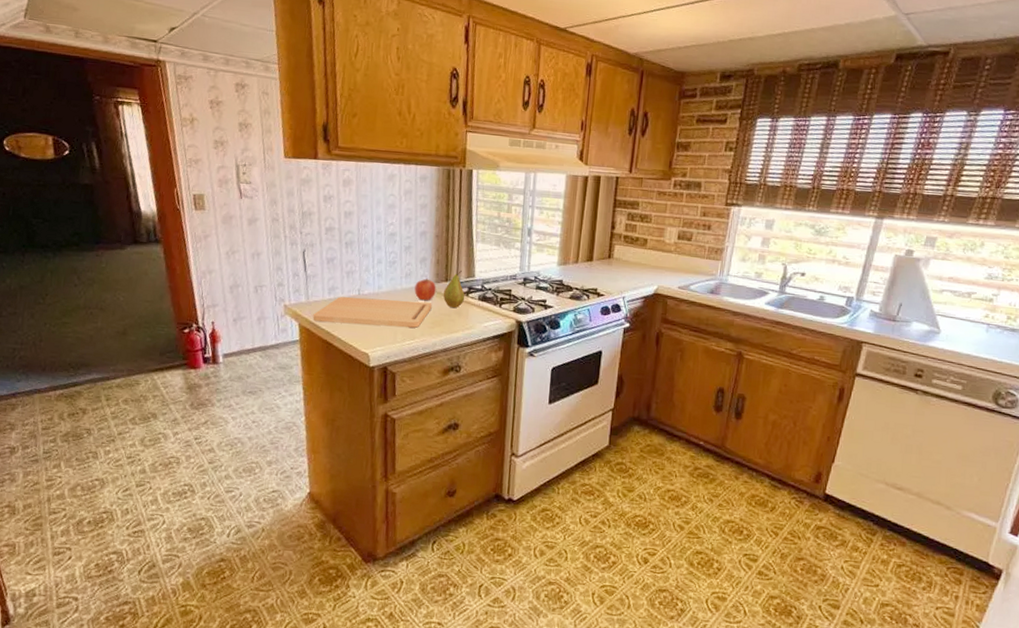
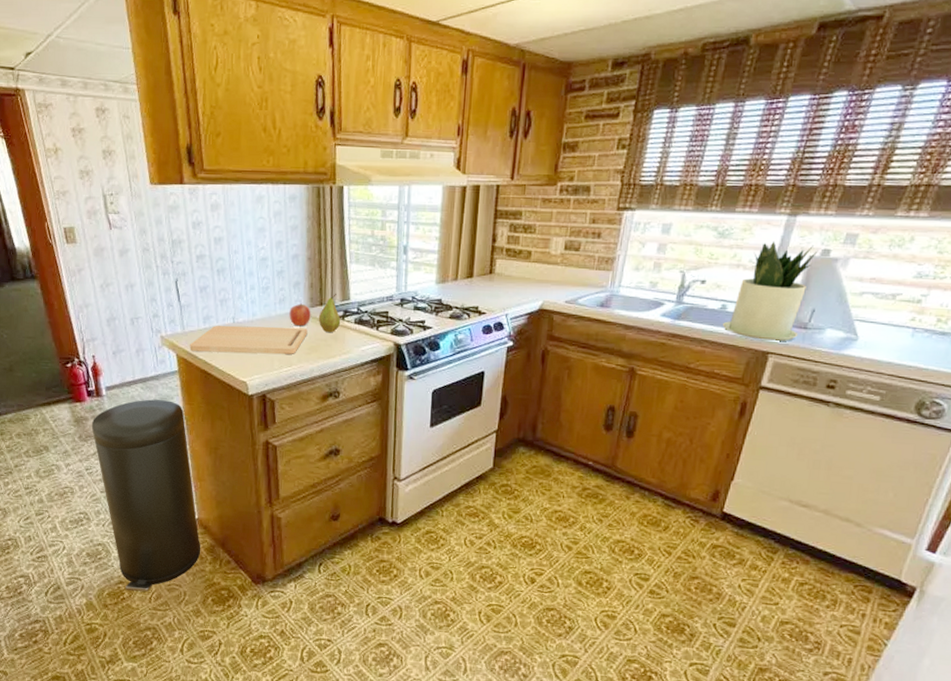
pedal bin: none [204,368,311,571] -> present [91,399,200,592]
planter: none [821,240,903,332] -> present [723,241,819,341]

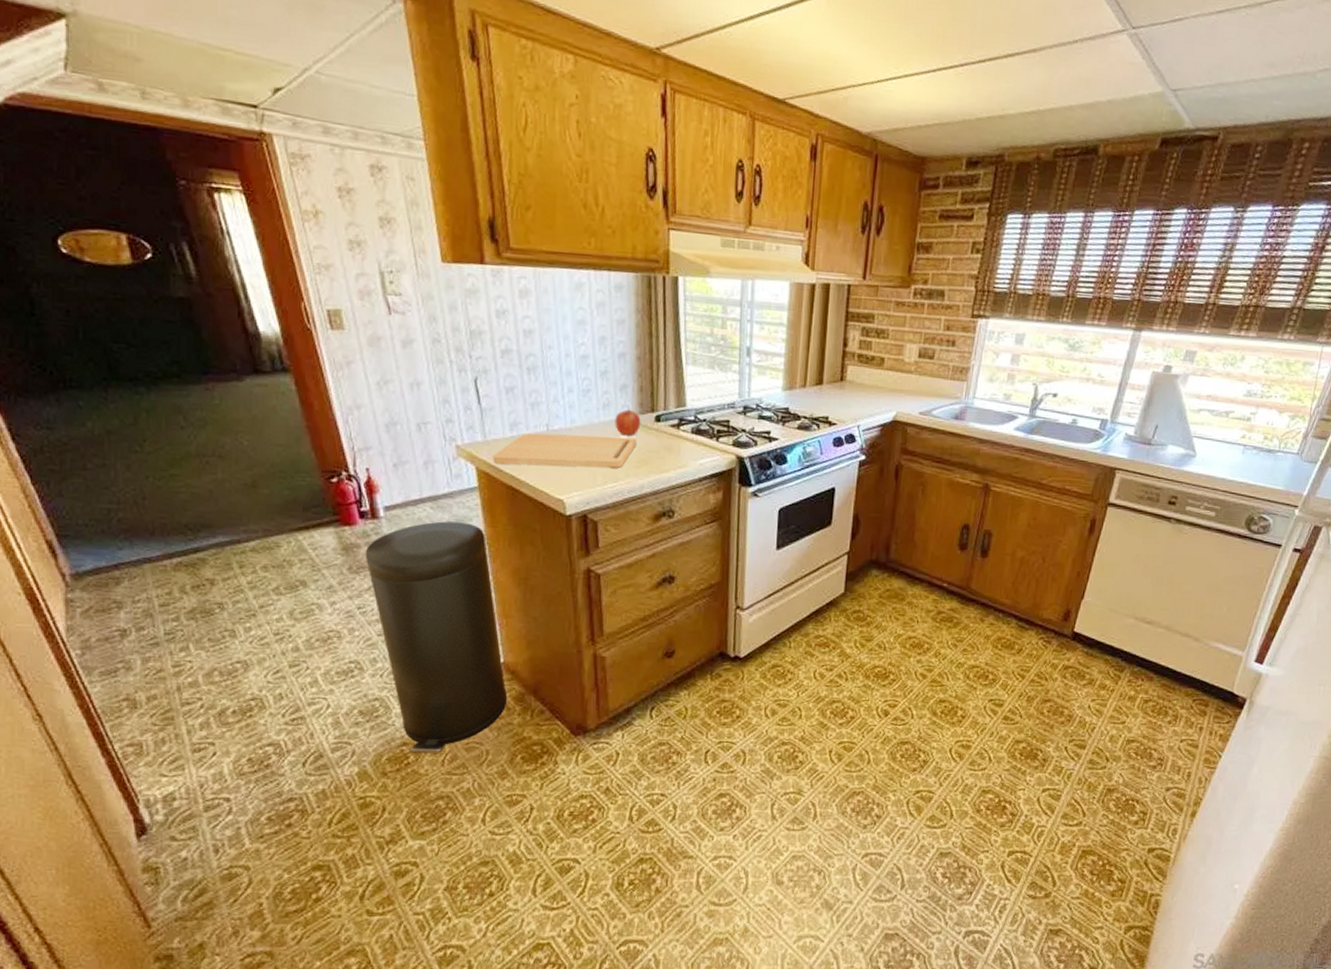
fruit: present [318,293,341,333] -> none [649,398,676,444]
planter: present [723,241,819,341] -> none [1073,355,1161,457]

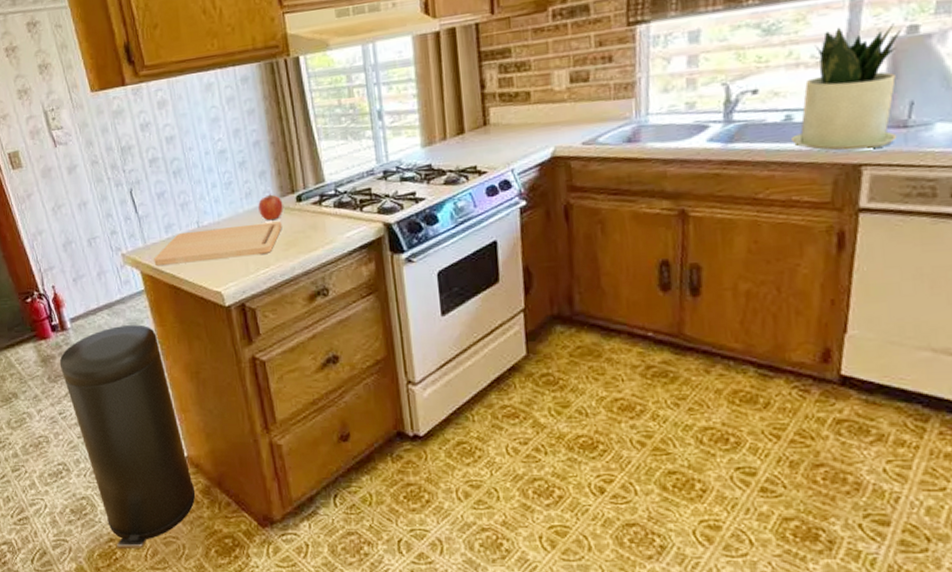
planter: none [1073,355,1161,457] -> present [792,23,902,152]

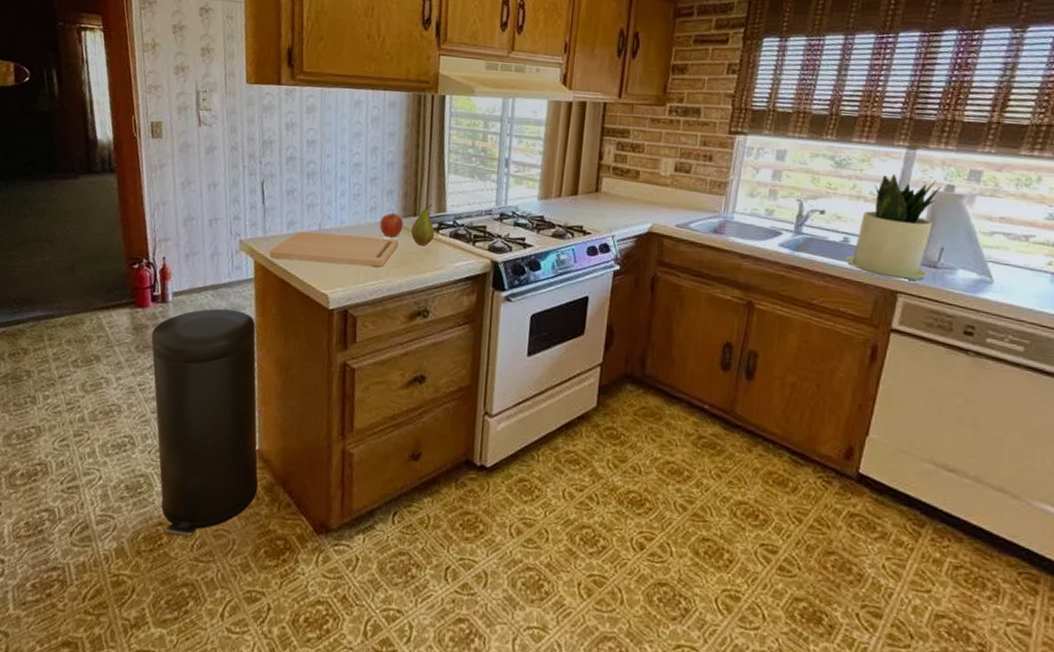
fruit: none [291,176,318,223] -> present [410,203,435,246]

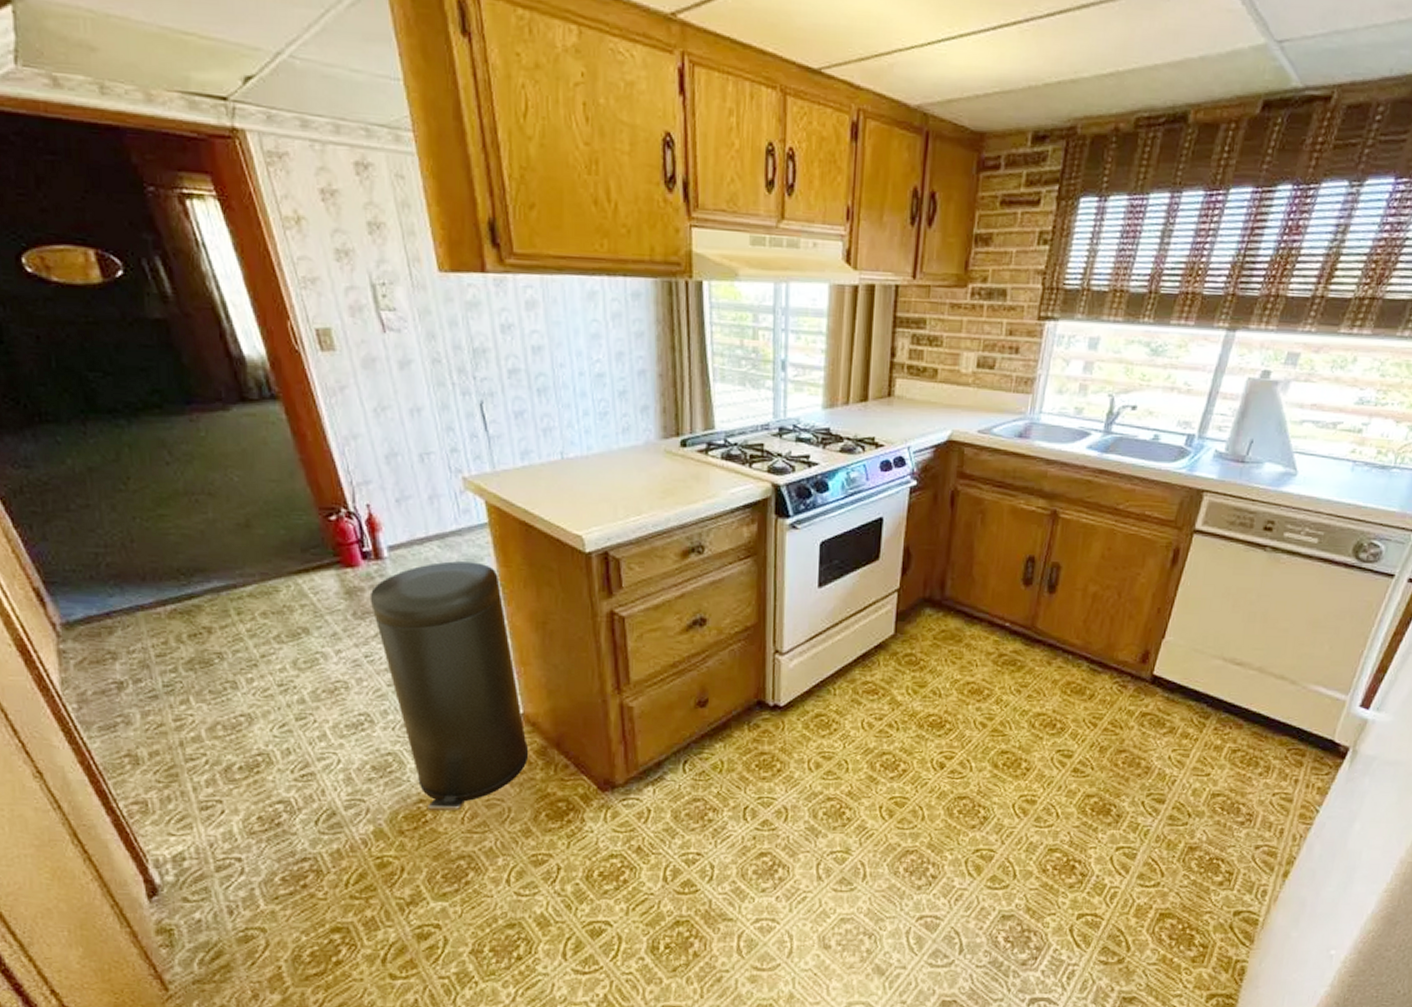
cutting board: present [269,231,399,267] -> none [503,462,661,500]
fruit: present [379,212,404,237] -> none [636,433,665,464]
fruit: present [410,203,435,246] -> none [674,420,704,472]
planter: present [846,173,942,281] -> none [1155,360,1258,477]

